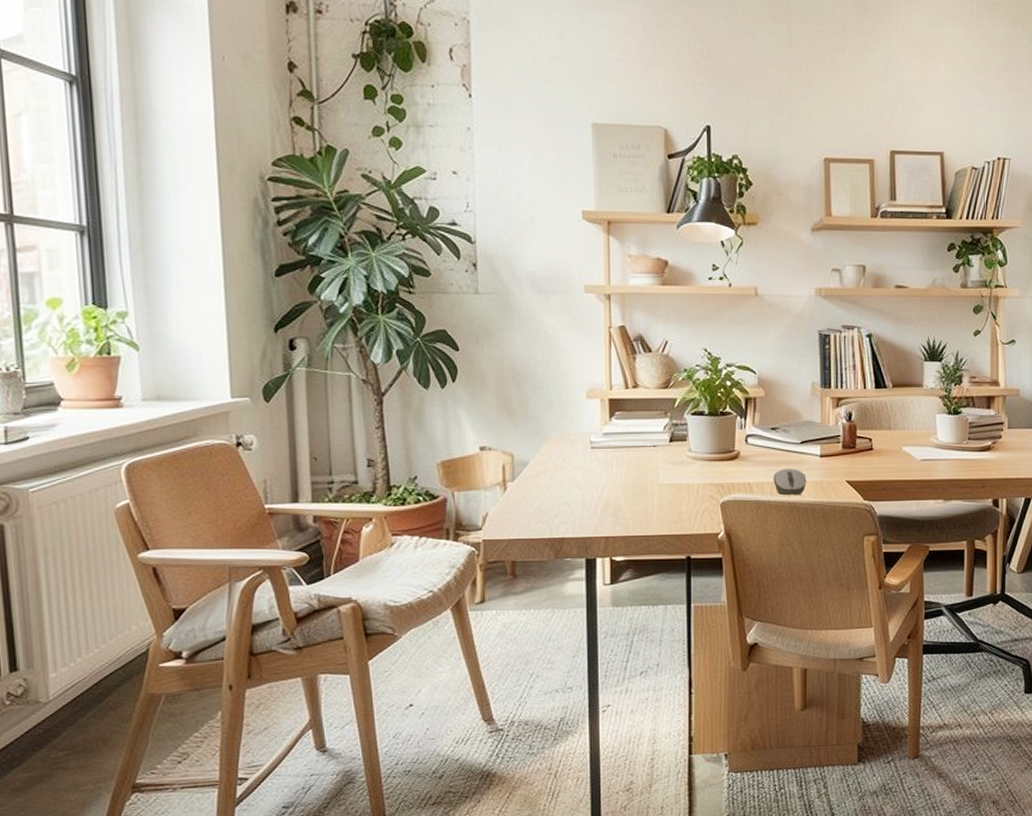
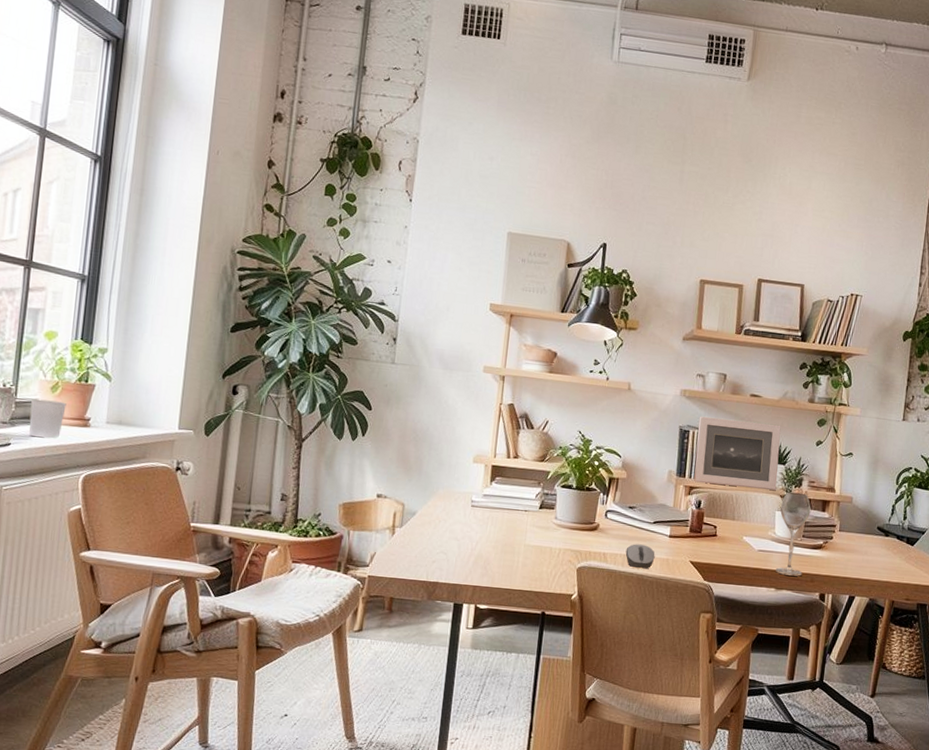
candle holder: none [45,381,90,427] -> present [29,399,67,439]
picture frame: none [839,316,935,393] -> present [694,416,781,491]
wineglass: none [940,391,975,484] -> present [775,491,811,576]

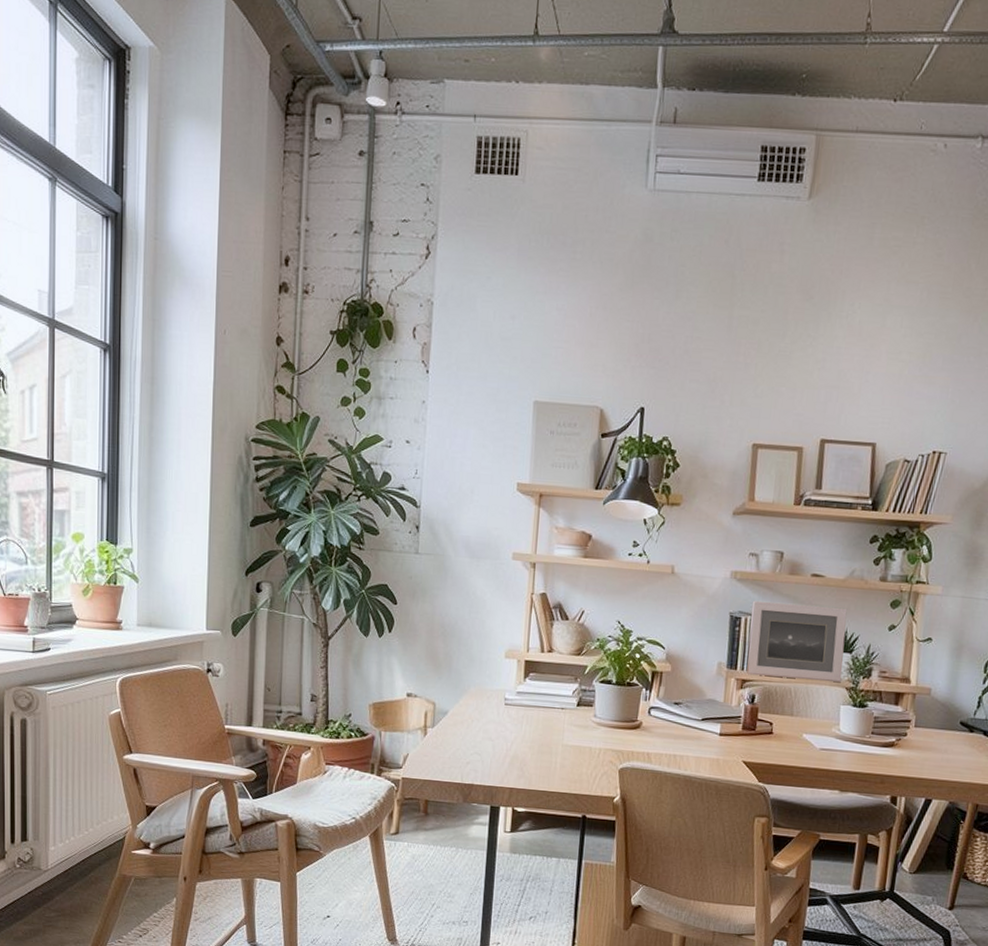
candle holder: present [29,399,67,439] -> none [65,603,98,643]
computer mouse: present [625,544,655,569] -> none [671,743,704,770]
wineglass: present [775,491,811,576] -> none [839,683,882,777]

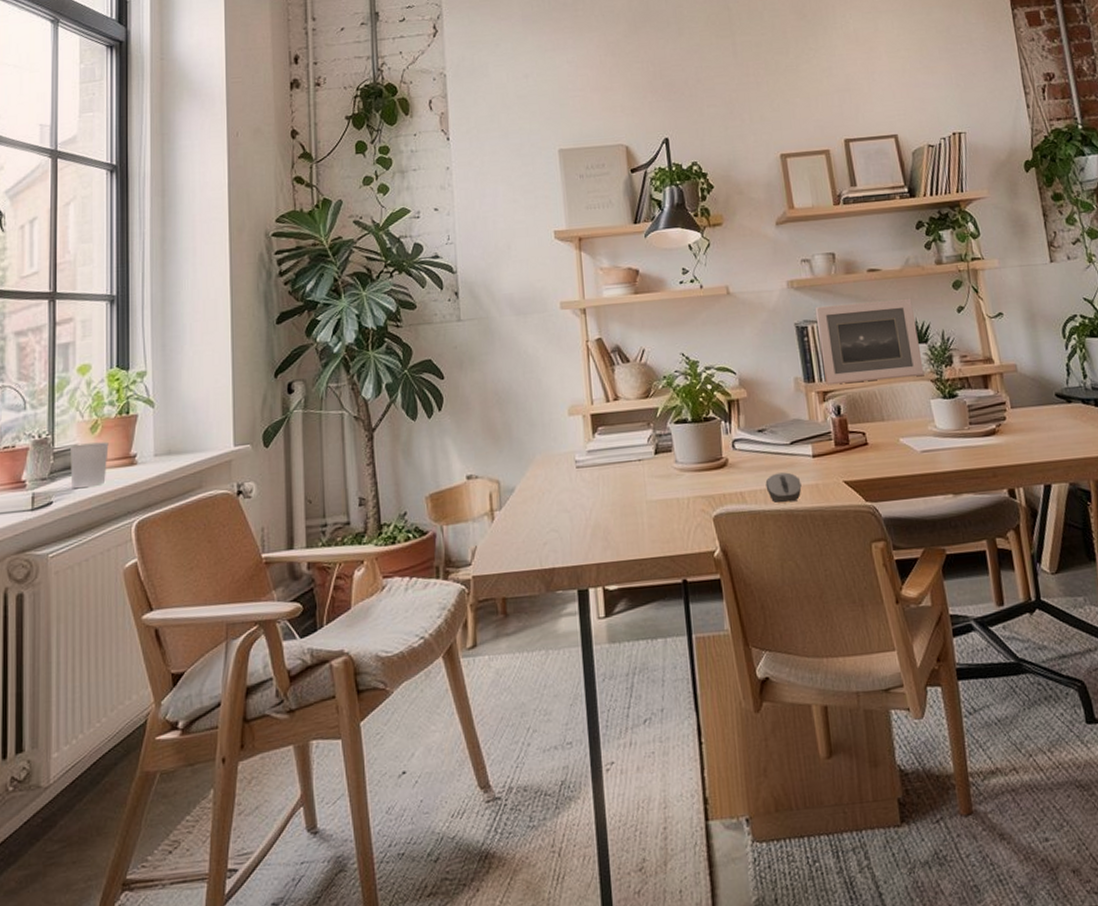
candle holder: none [65,603,98,643] -> present [70,441,109,489]
computer mouse: none [671,743,704,770] -> present [765,472,802,504]

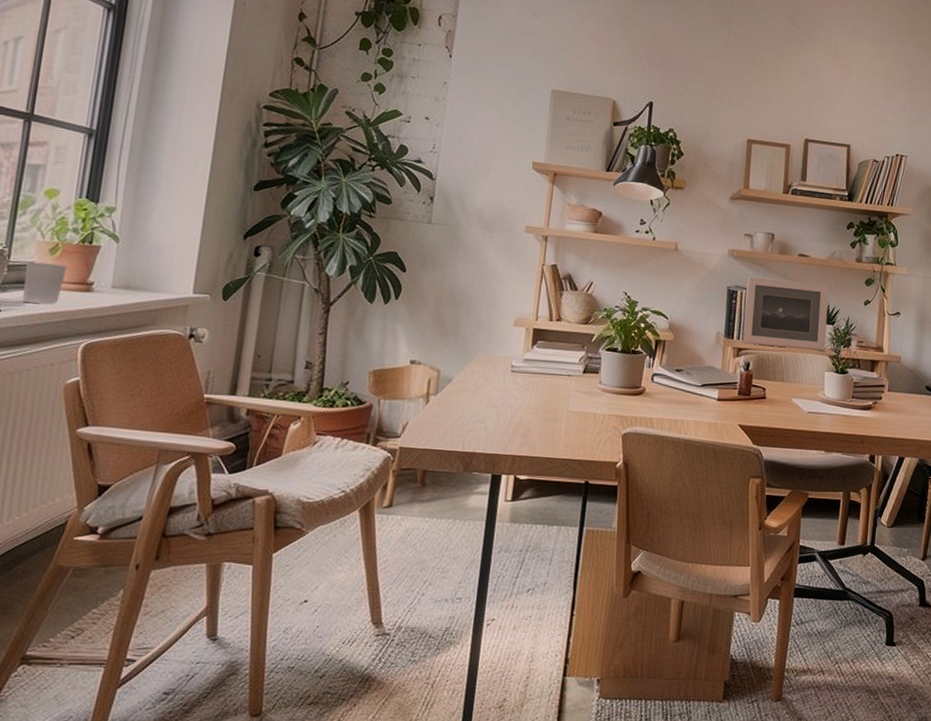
computer mouse: present [765,472,802,504] -> none [672,408,703,434]

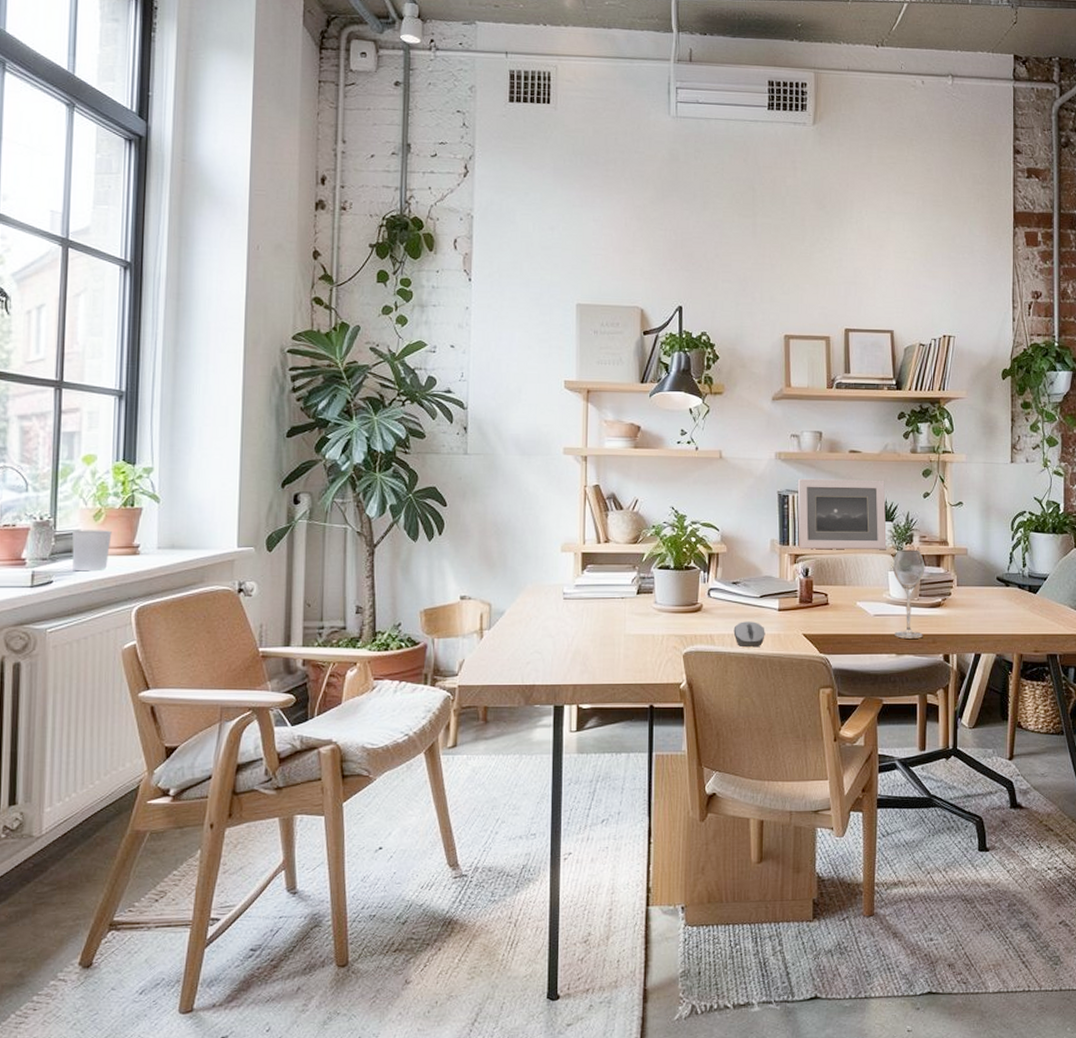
computer mouse: none [672,408,703,434] -> present [733,621,765,648]
wineglass: none [824,352,860,438] -> present [892,549,925,639]

